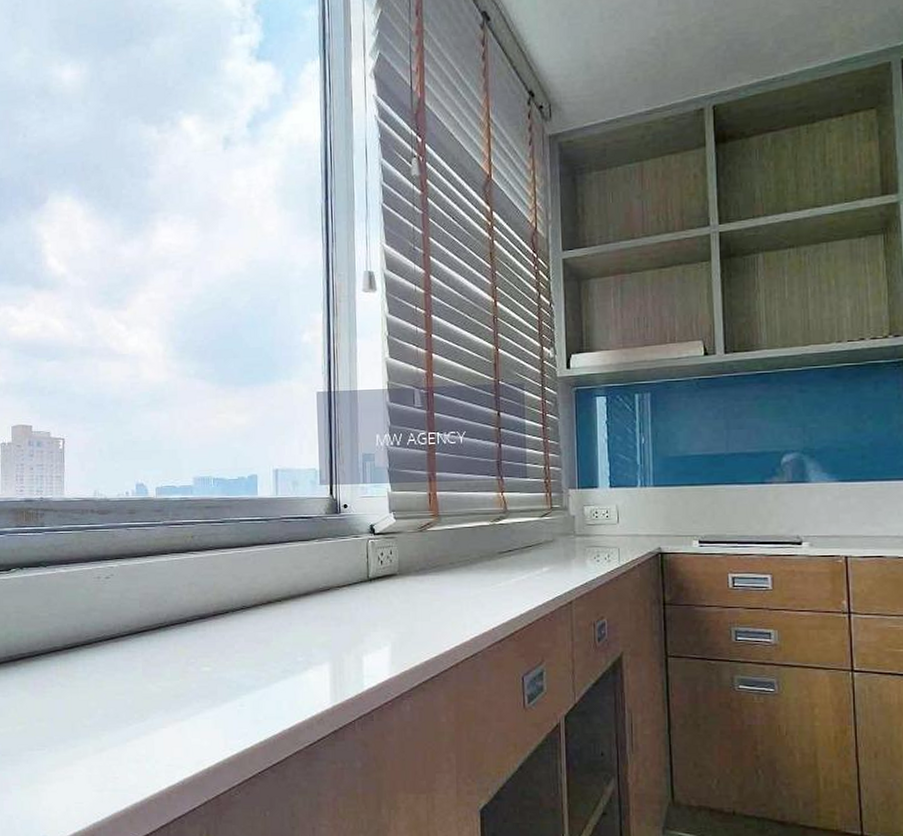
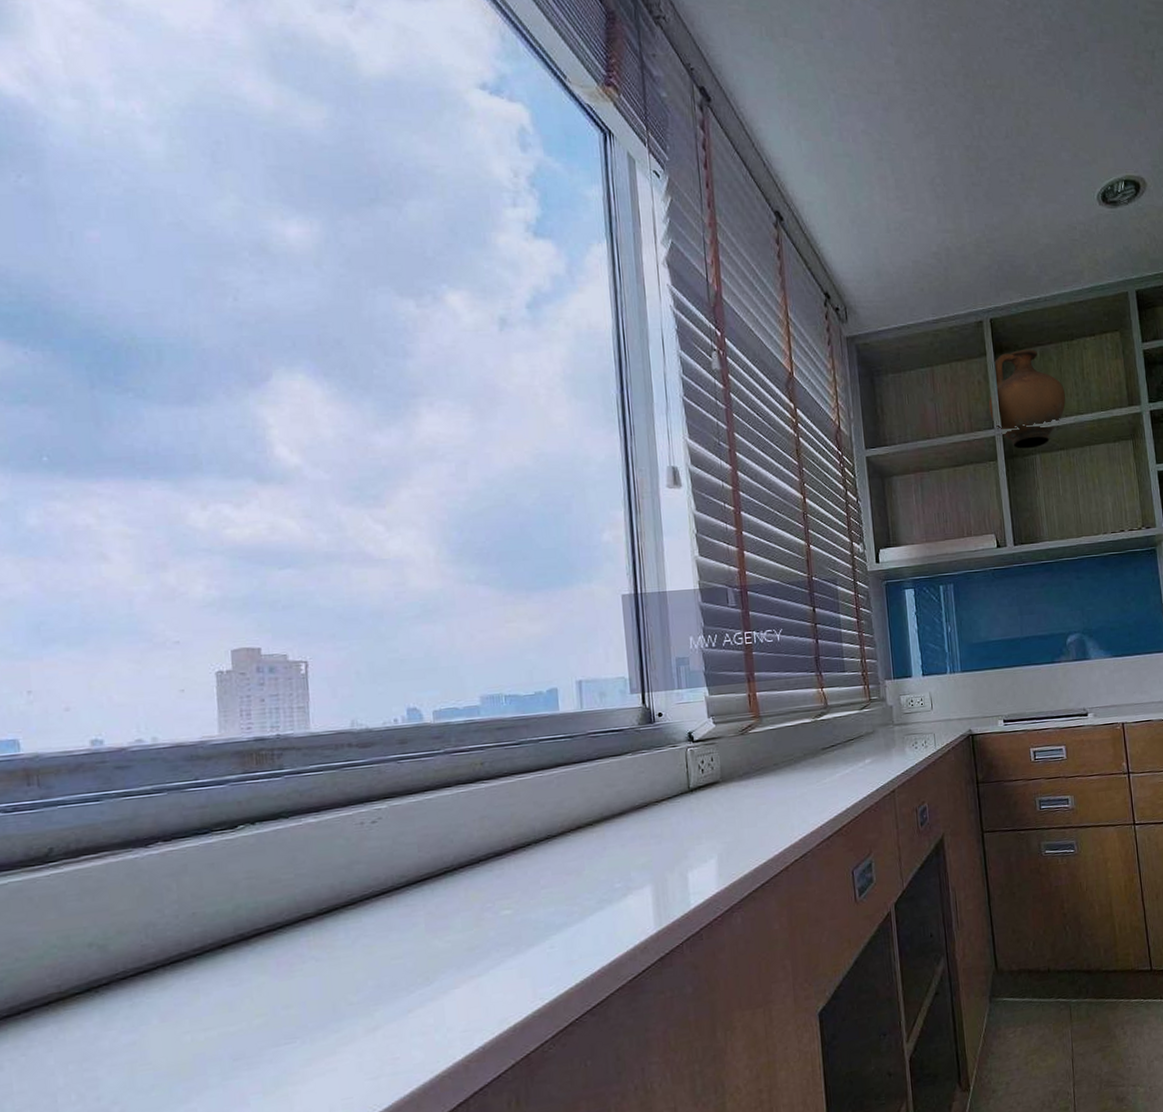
ceramic jug: none [704,136,799,248] -> present [988,350,1066,449]

